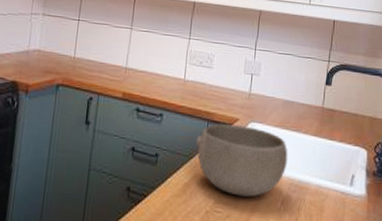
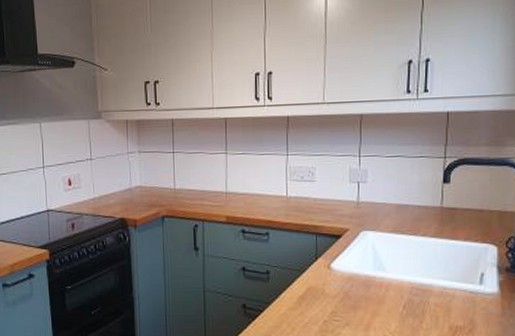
bowl: present [196,123,288,197] -> none [306,235,406,304]

